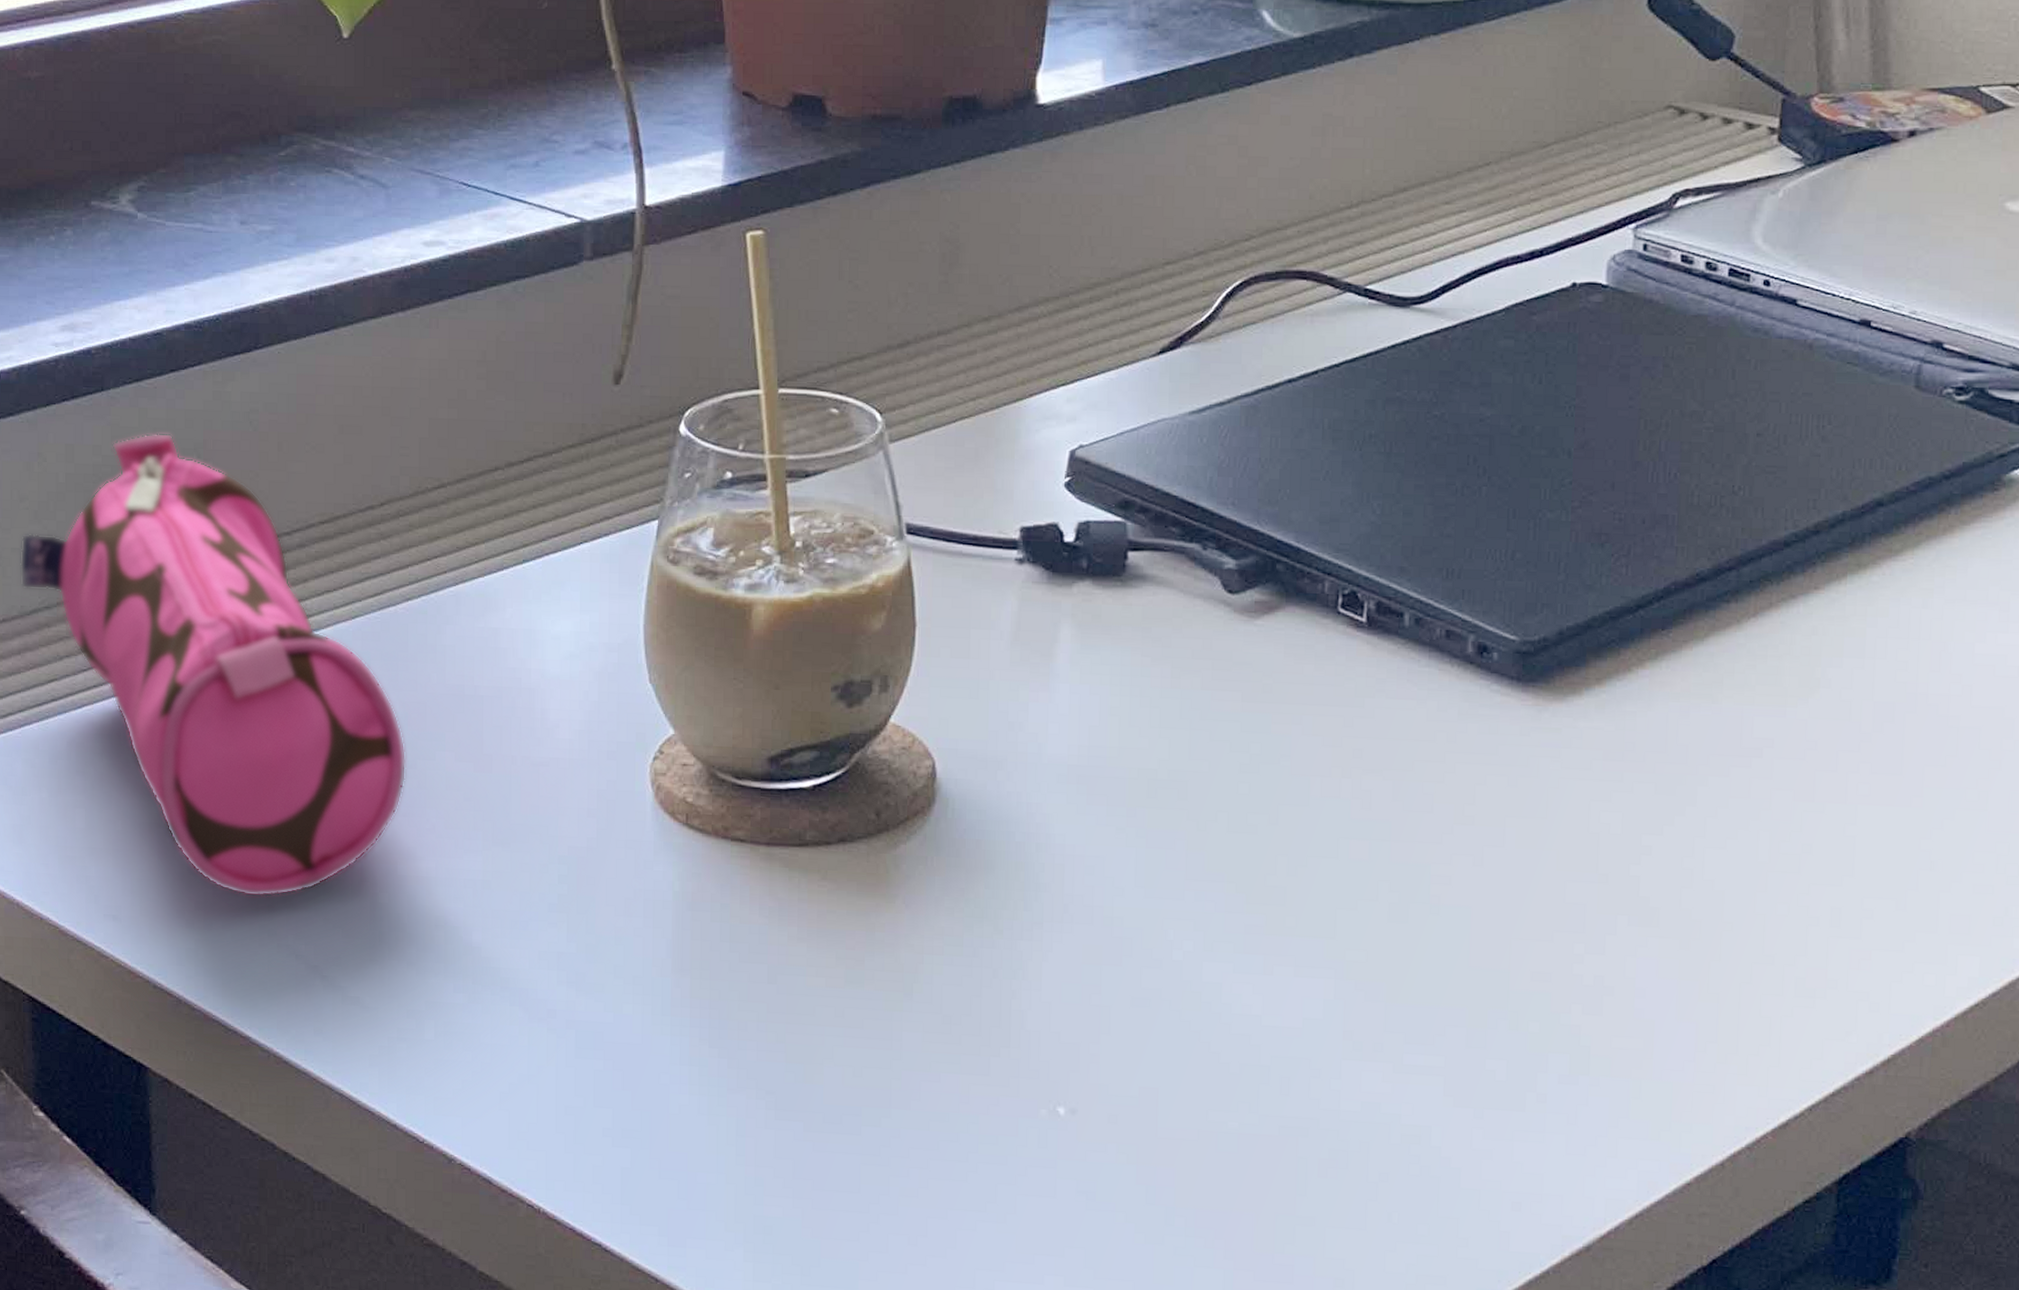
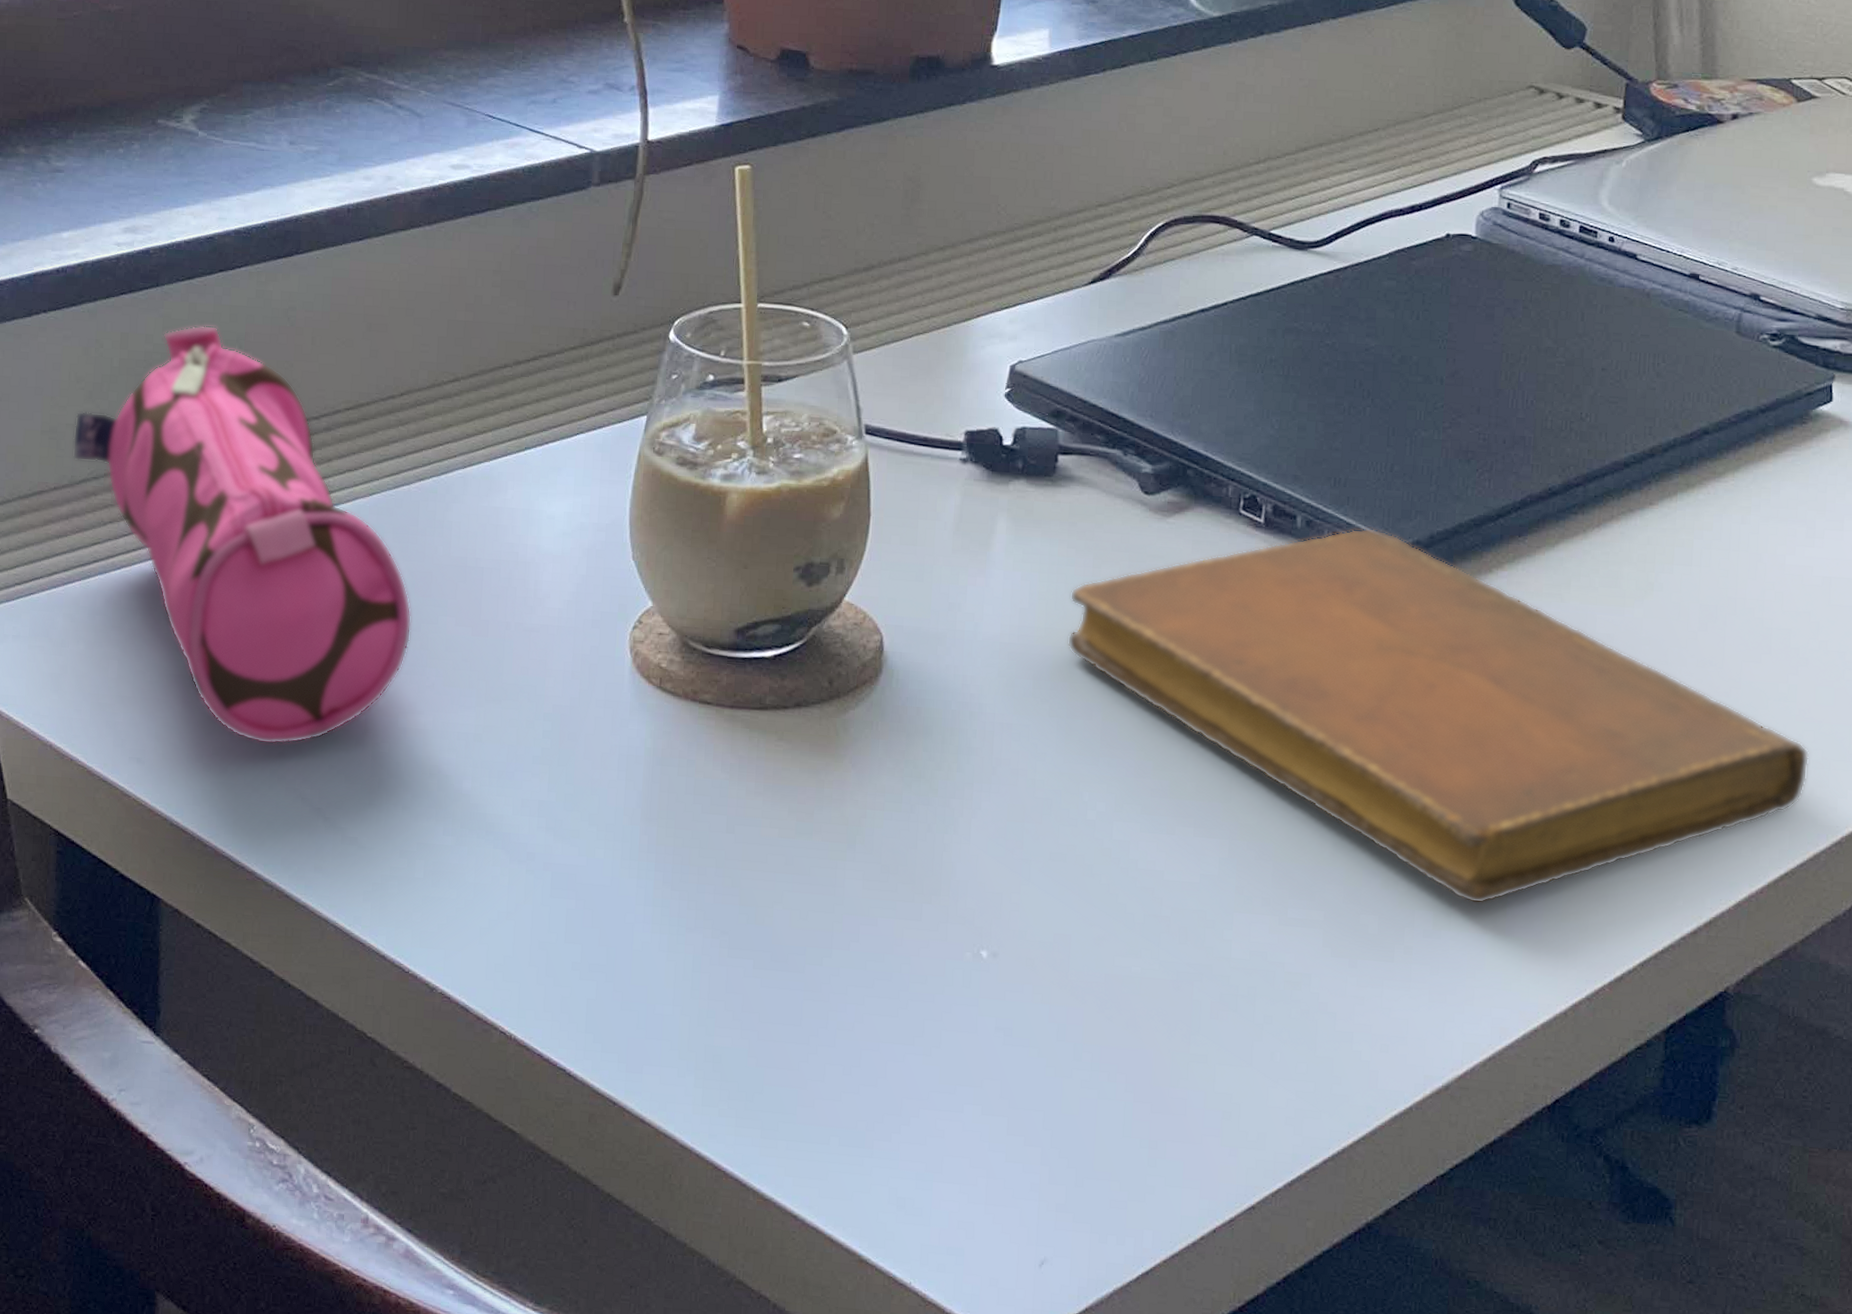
notebook: none [1144,624,2004,1046] -> present [1067,527,1810,904]

